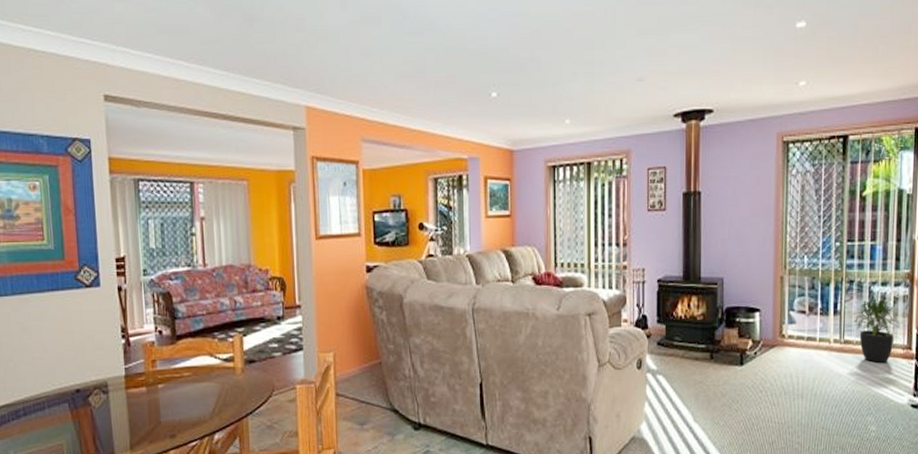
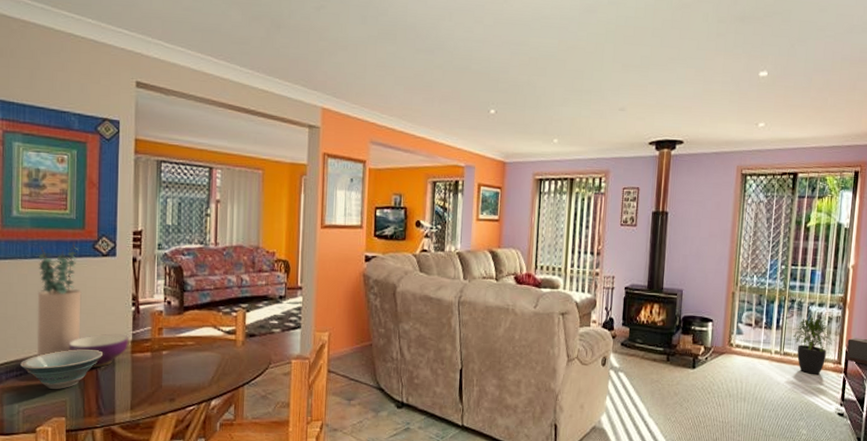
bowl: none [11,388,97,432] -> present [20,349,104,389]
vase: none [20,274,71,399] -> present [36,242,82,357]
bowl: none [59,369,122,407] -> present [68,333,128,368]

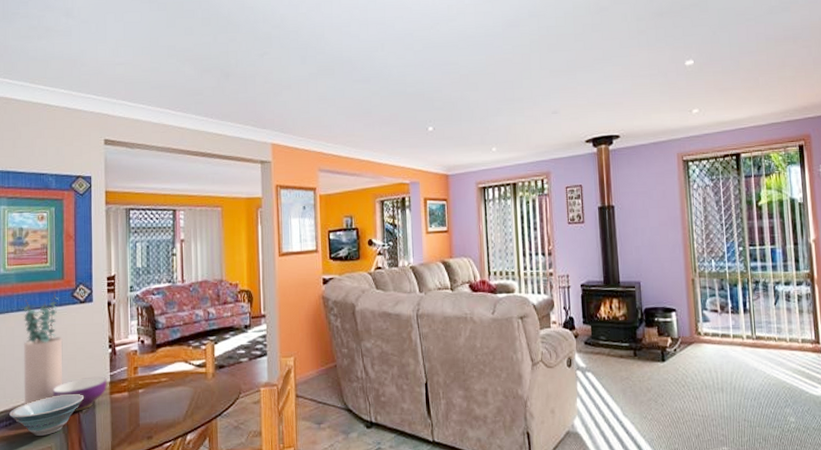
potted plant: present [792,316,836,375] -> none [761,296,810,358]

